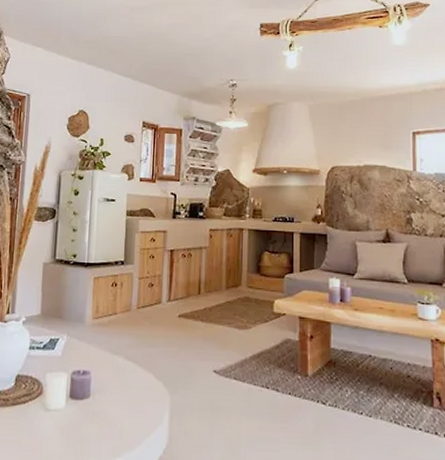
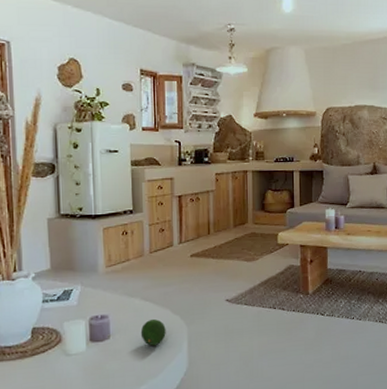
fruit: none [121,381,147,413] -> present [140,318,166,346]

